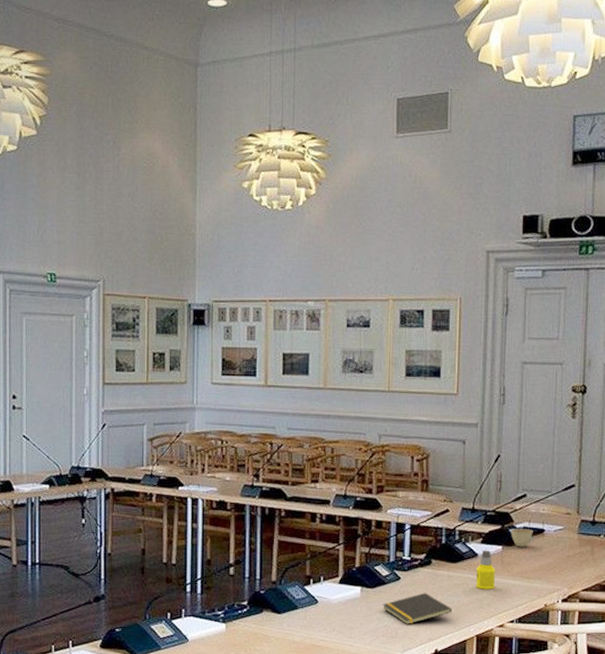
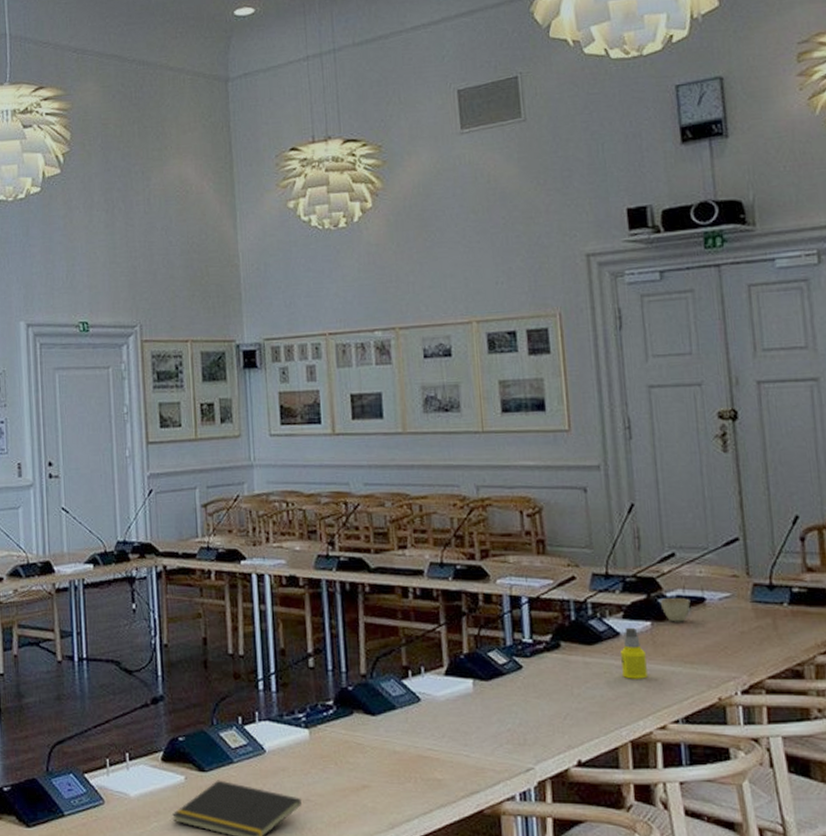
notepad: present [383,593,453,625] -> none [503,685,596,729]

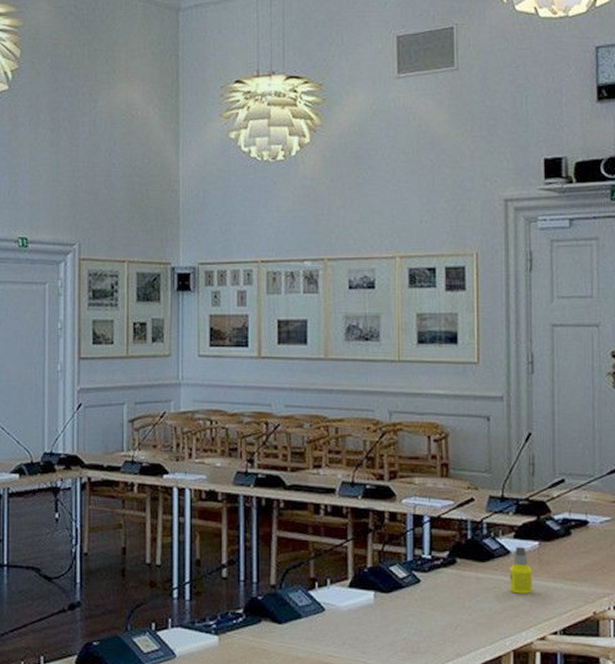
cup: present [660,598,691,622] -> none [548,521,575,543]

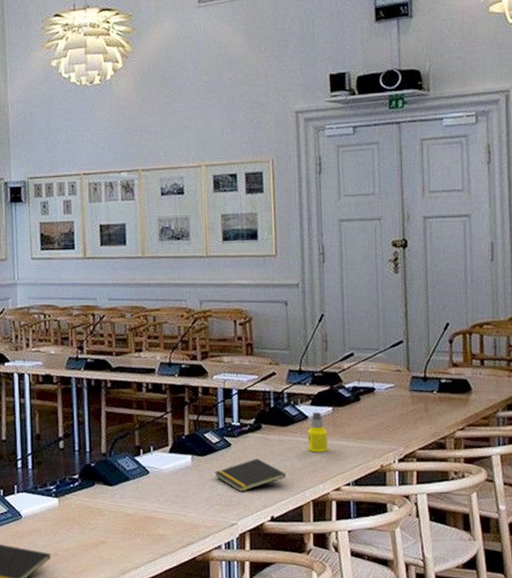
notepad: none [400,598,484,638] -> present [215,458,287,493]

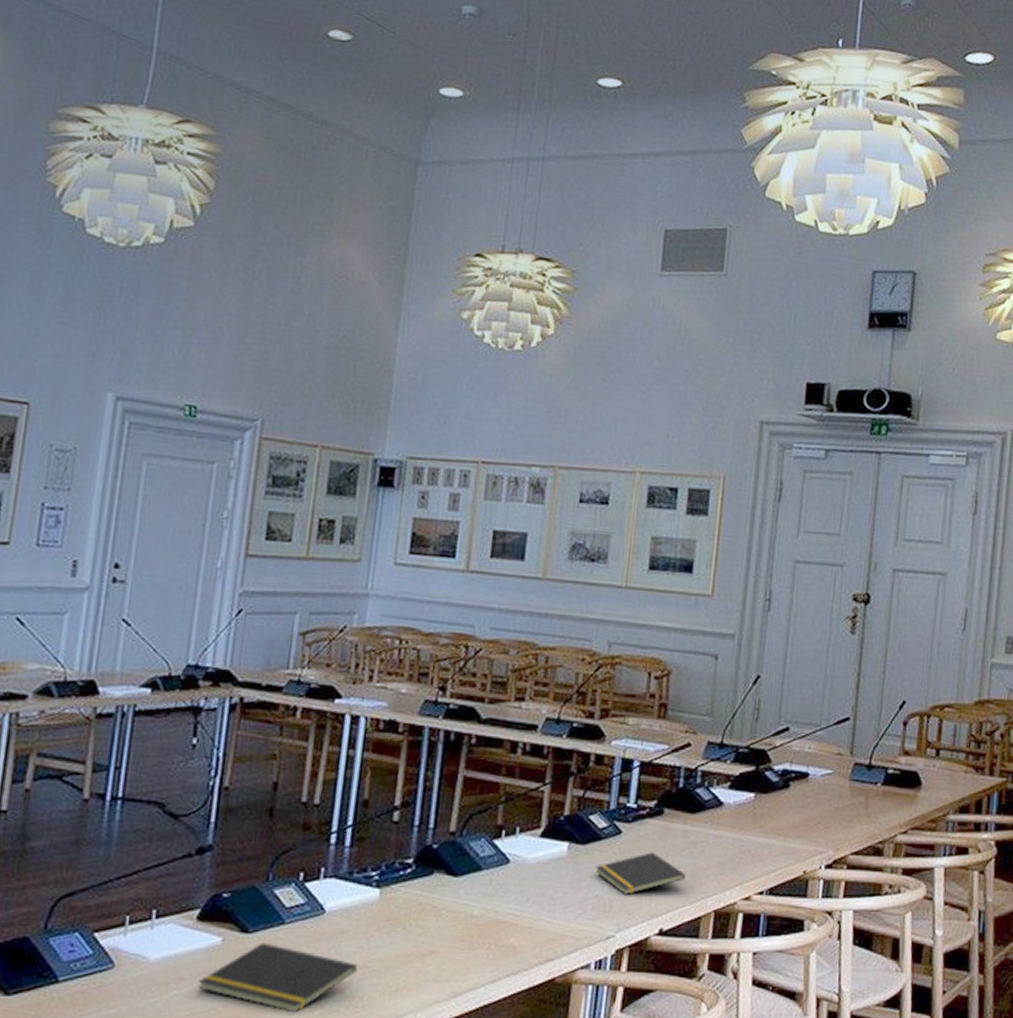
bottle: present [308,412,328,452] -> none [719,797,744,850]

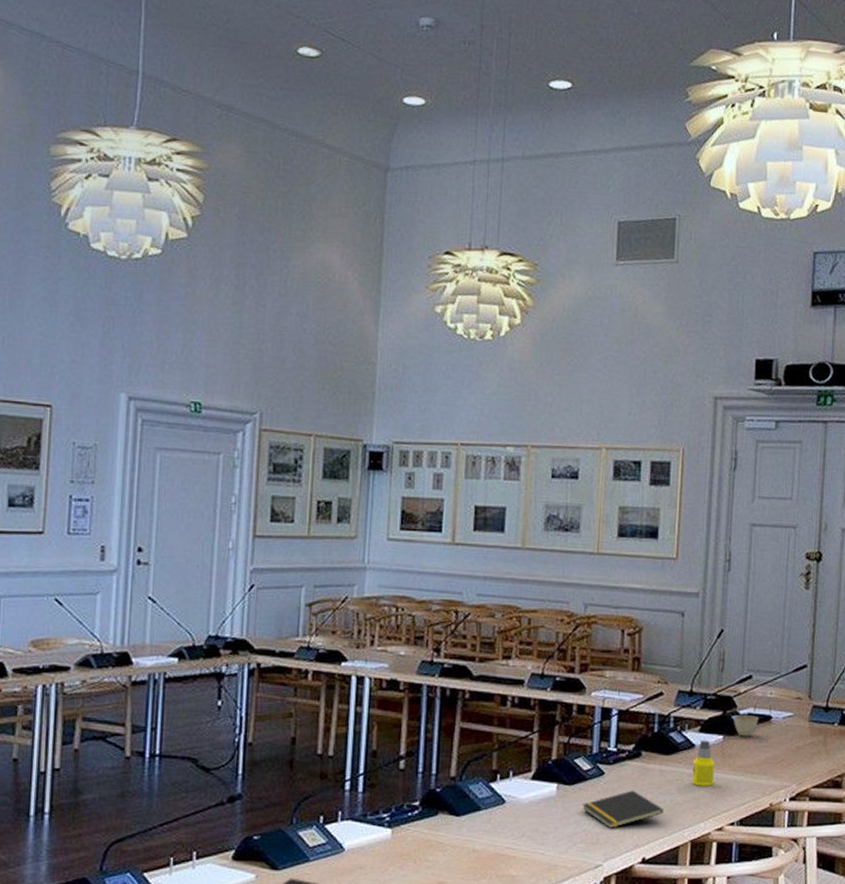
bottle: none [719,797,744,850] -> present [692,740,715,786]
cup: none [766,771,795,796] -> present [733,715,759,737]

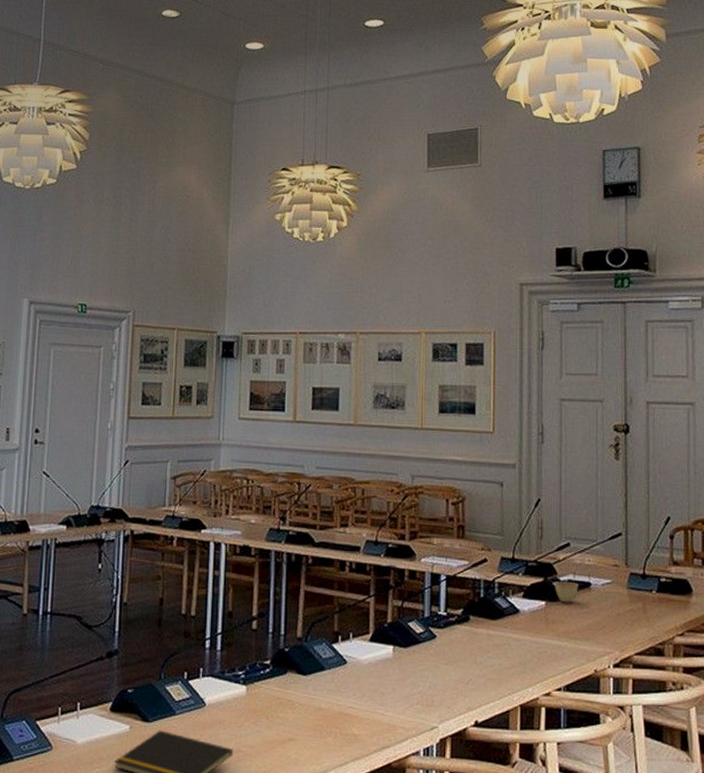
notepad: present [582,790,664,829] -> none [417,654,494,692]
bottle: present [692,740,715,786] -> none [519,605,539,651]

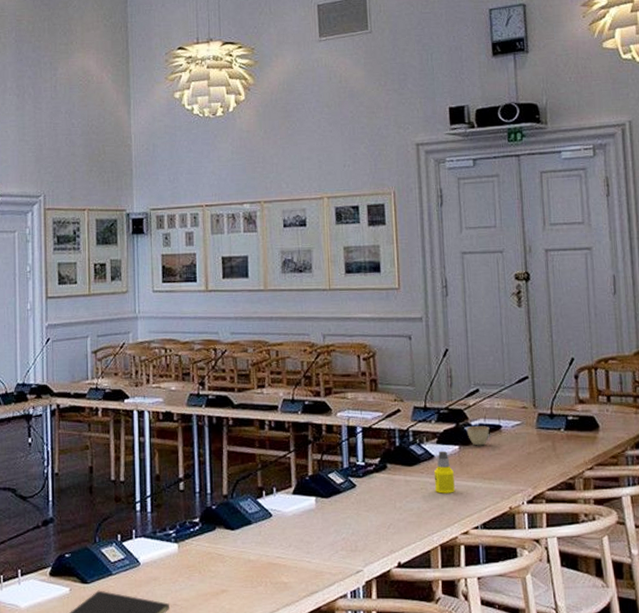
bottle: none [519,605,539,651] -> present [434,450,455,494]

